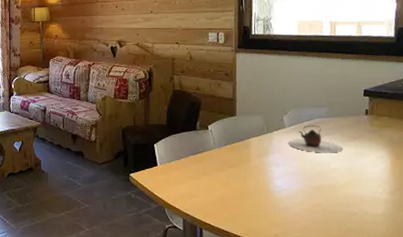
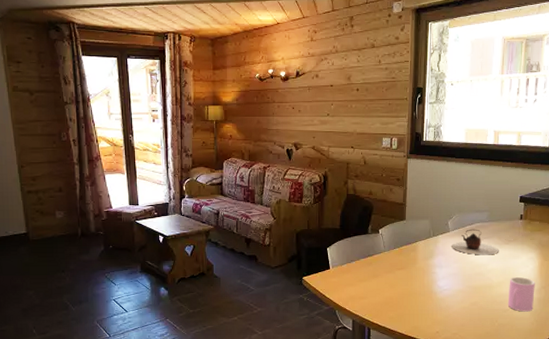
cup: none [356,176,388,216] -> present [507,276,535,312]

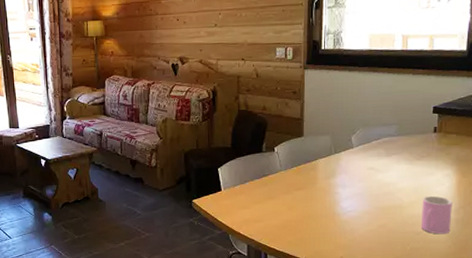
teapot: present [452,229,498,255] -> none [356,144,409,173]

